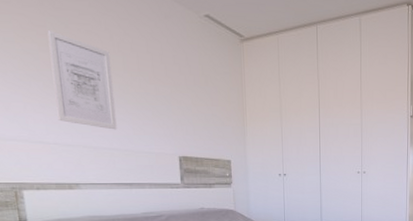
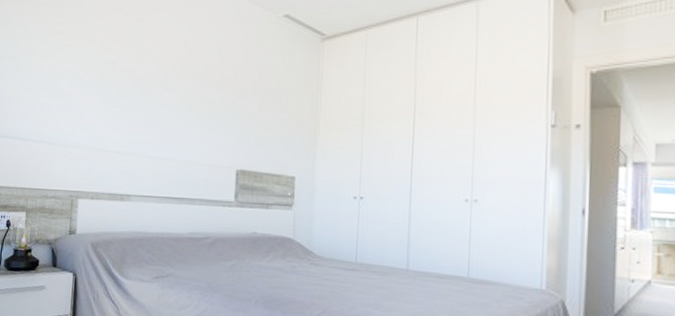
wall art: present [47,29,117,130] -> none [123,40,182,139]

